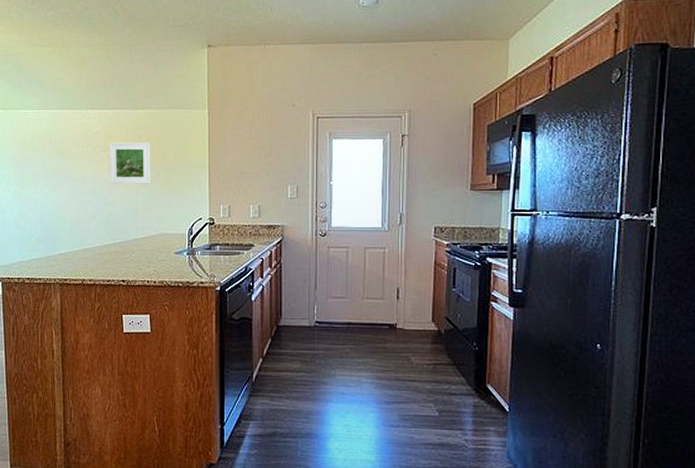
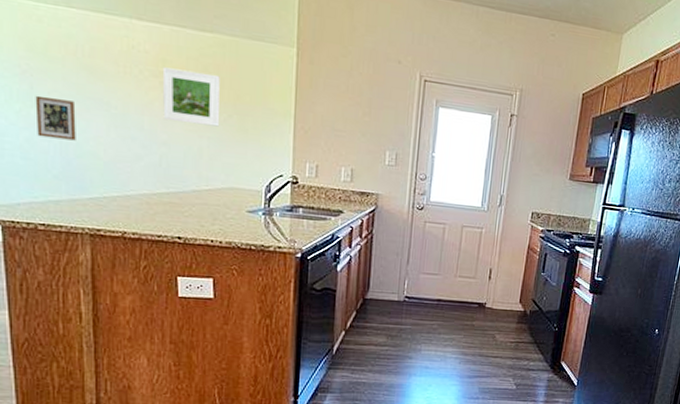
picture frame: none [24,178,51,210] -> present [35,95,76,141]

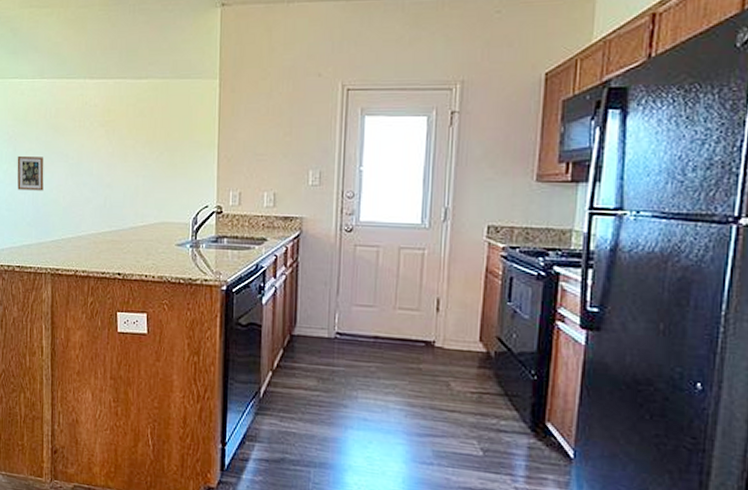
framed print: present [162,67,220,127] -> none [107,116,153,165]

